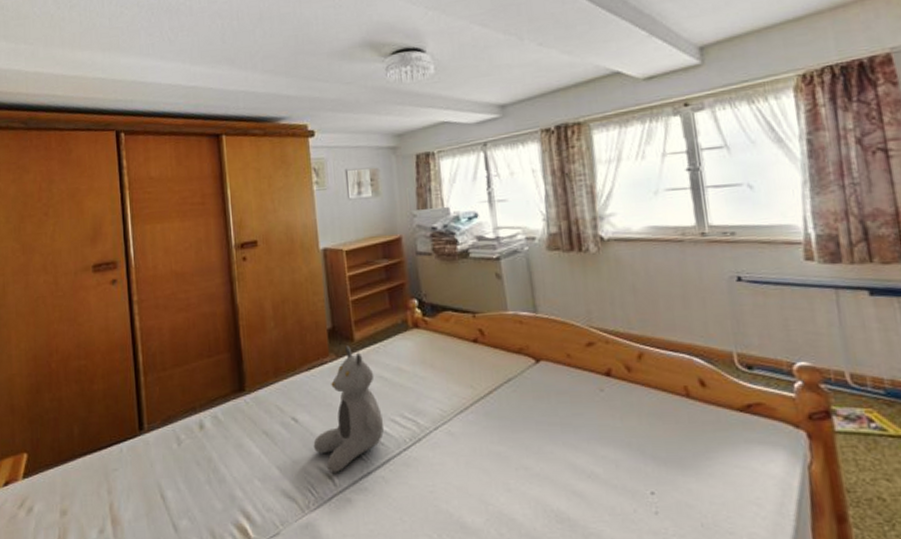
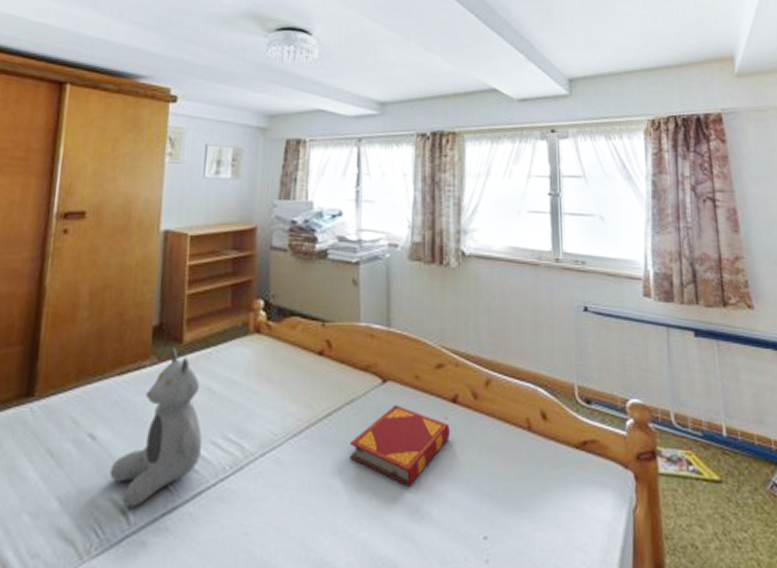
hardback book: none [512,381,608,450] -> present [350,405,451,486]

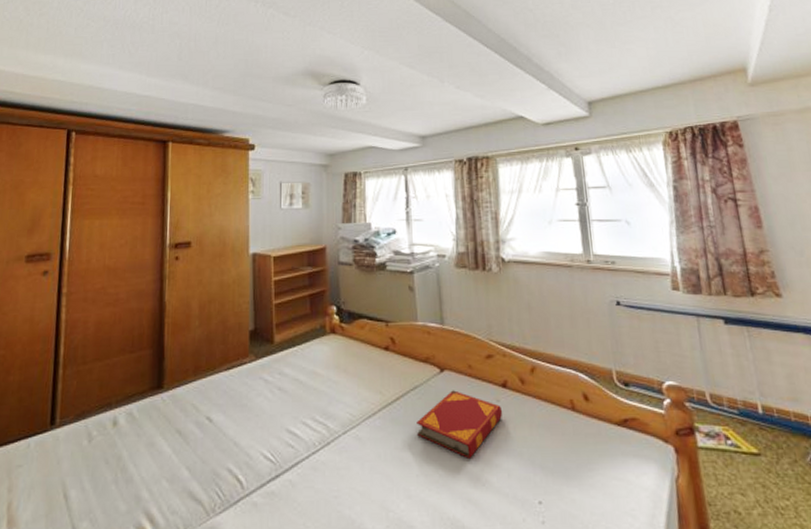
teddy bear: present [109,348,203,508] -> none [225,347,296,476]

